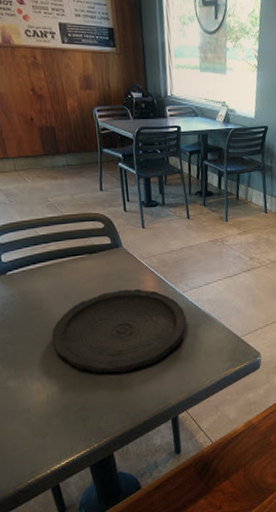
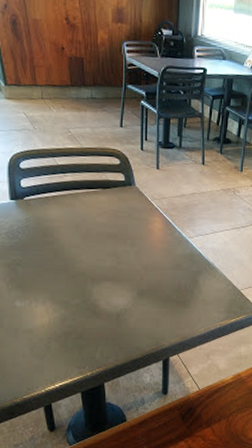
plate: present [51,289,187,373] -> none [58,227,189,308]

